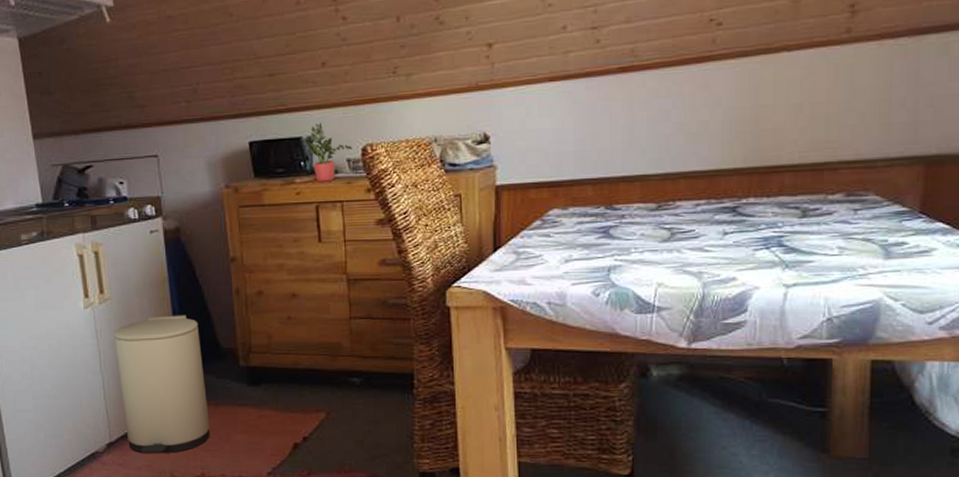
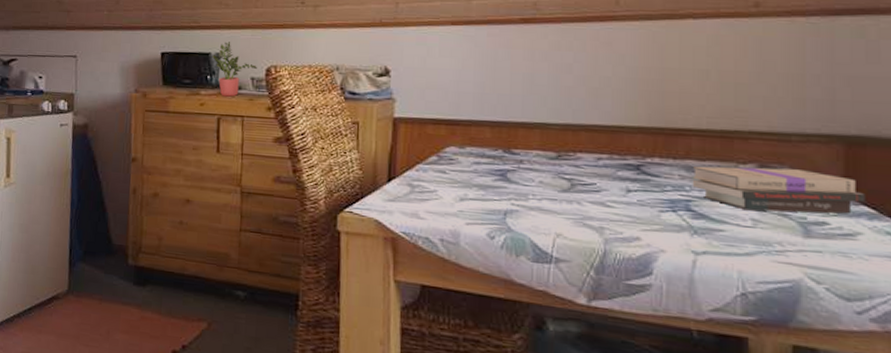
pedal bin: present [113,315,210,454] -> none [11,205,94,344]
books: none [784,194,941,240] -> present [692,166,866,214]

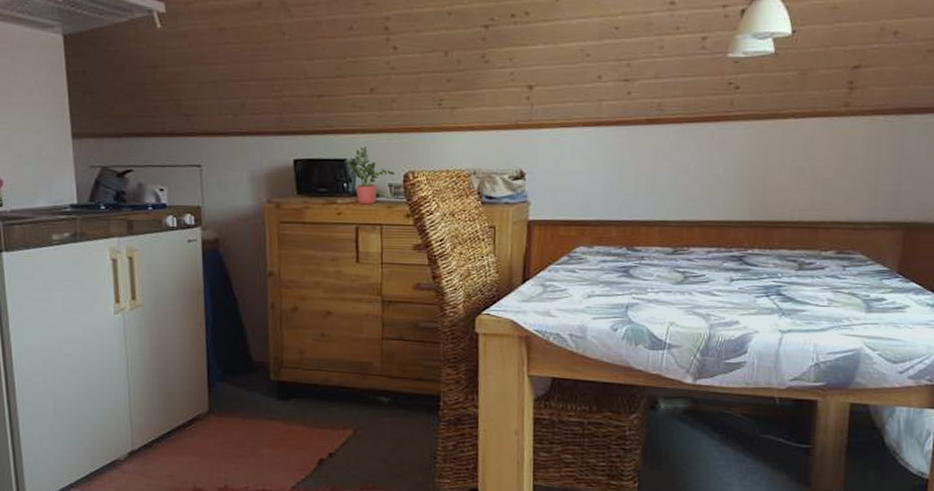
books: present [692,166,866,214] -> none [783,253,915,292]

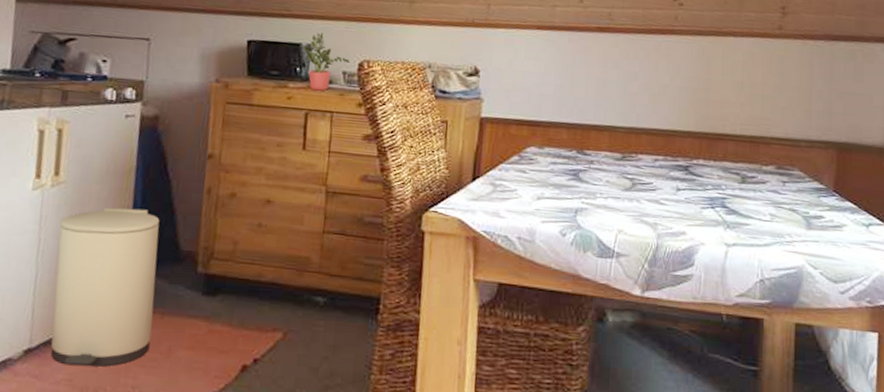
pedal bin: none [143,325,236,464] -> present [50,207,160,367]

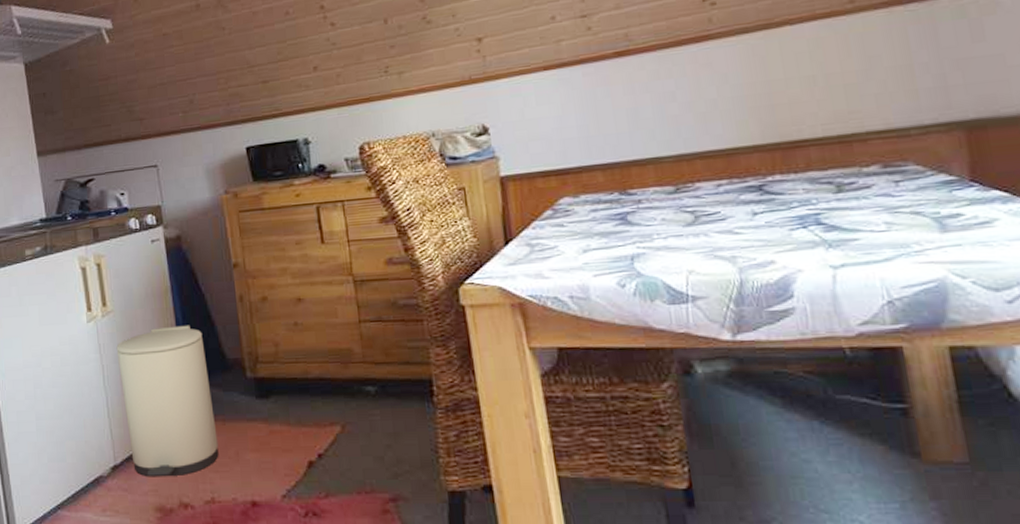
potted plant: present [303,32,350,91] -> none [300,125,349,183]

